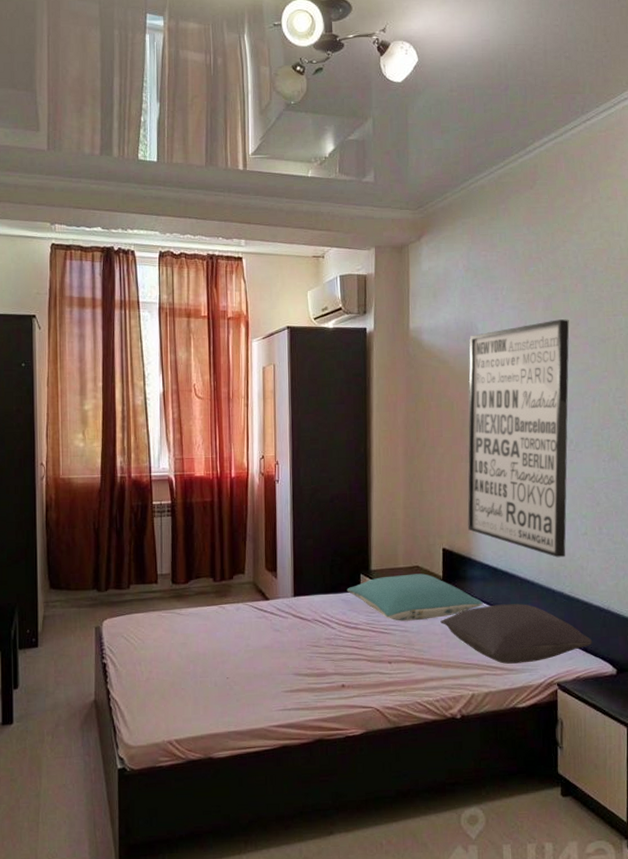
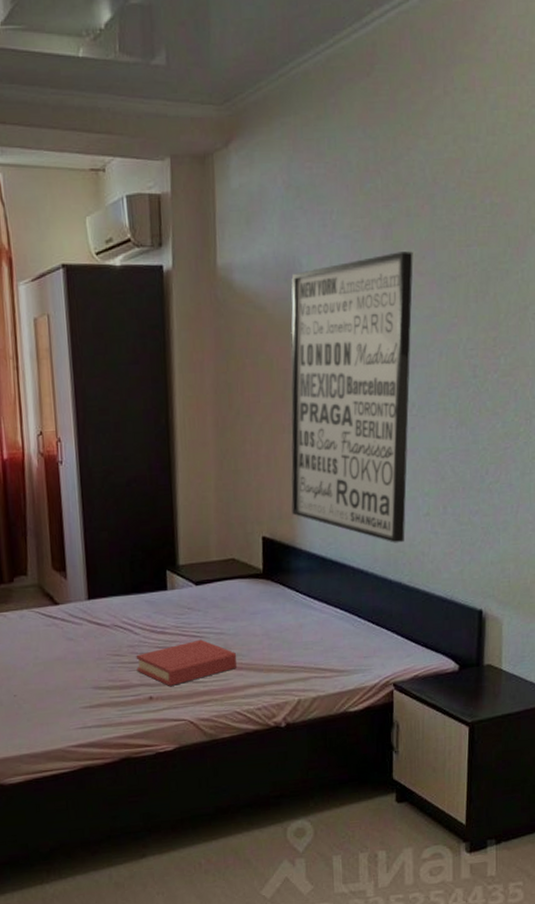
hardback book: none [332,635,419,676] -> present [136,639,237,686]
pillow: present [347,573,484,621] -> none [151,567,311,623]
pillow: present [440,604,593,664] -> none [261,597,434,665]

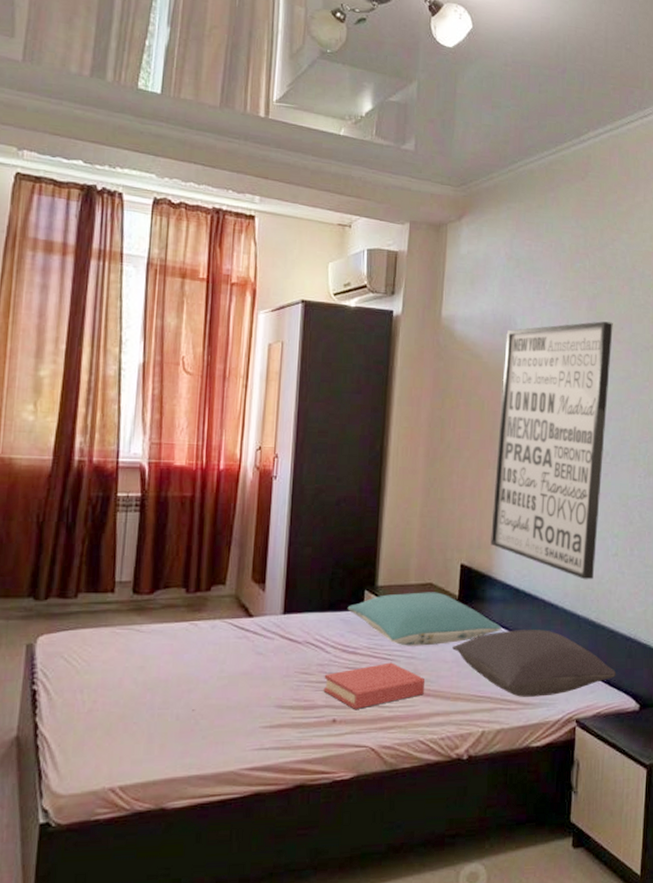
pillow: none [151,567,311,623] -> present [347,592,502,646]
pillow: none [261,597,434,665] -> present [452,630,617,697]

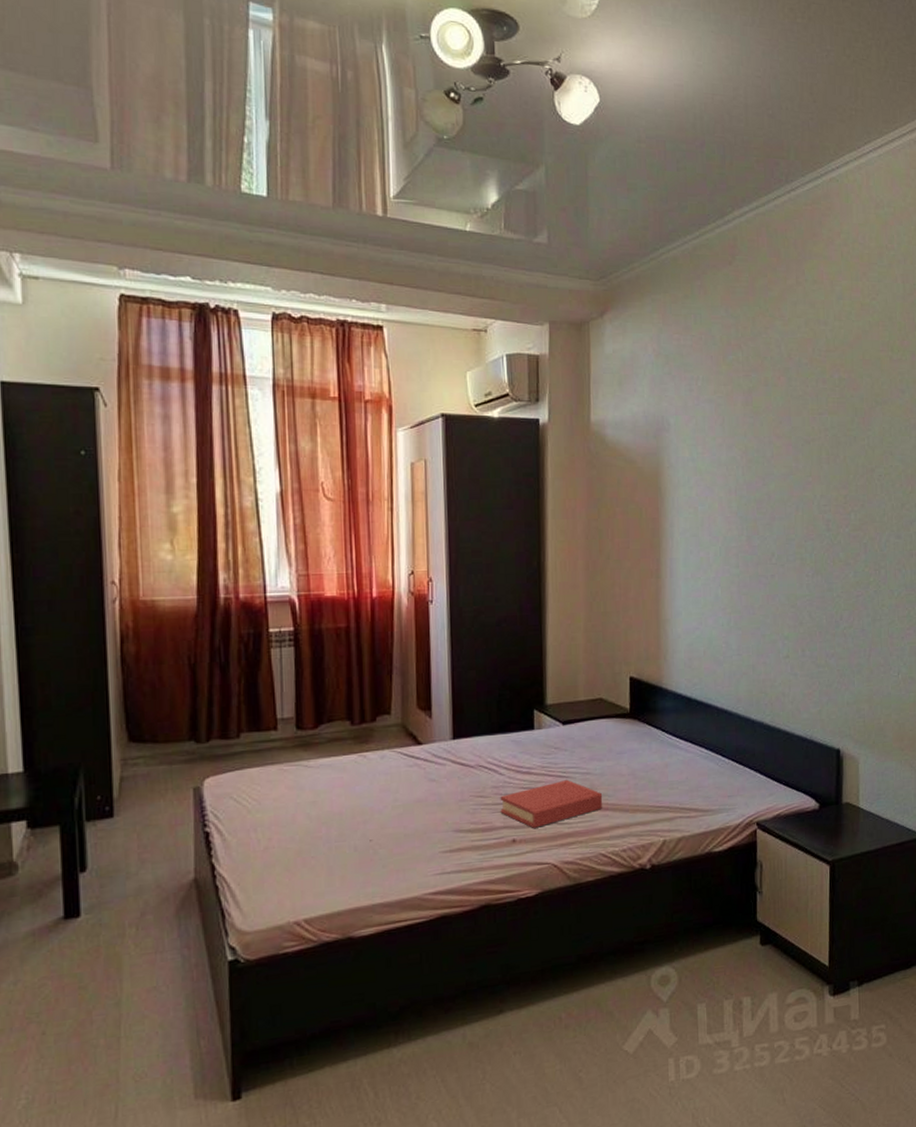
pillow: present [347,592,502,646] -> none [517,706,677,763]
pillow: present [452,630,617,697] -> none [627,736,795,805]
wall art: present [491,321,613,580] -> none [658,416,771,684]

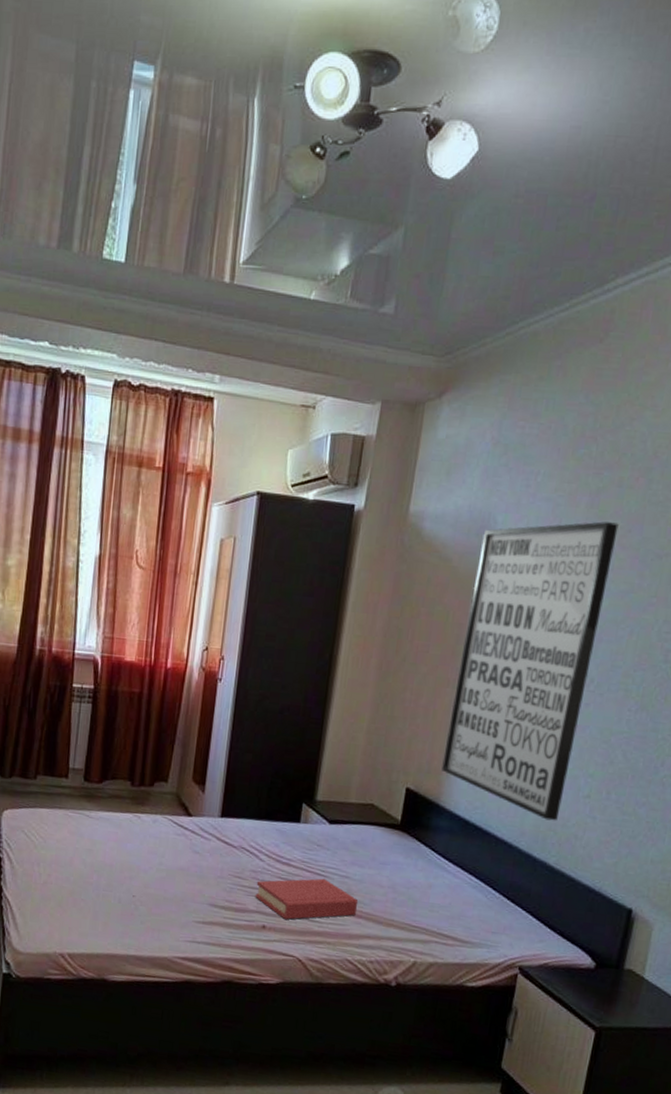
wall art: none [658,416,771,684] -> present [441,521,619,821]

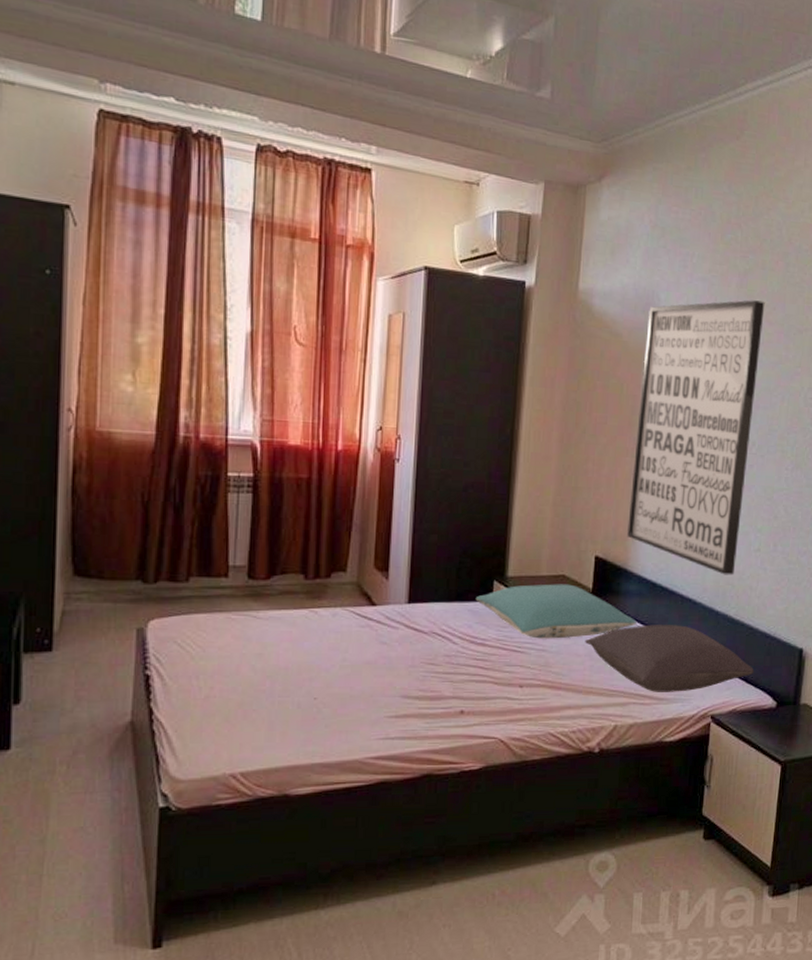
hardback book: present [255,878,359,920] -> none [450,655,557,701]
pillow: none [284,810,446,869] -> present [475,584,638,639]
pillow: none [389,863,573,938] -> present [585,625,755,692]

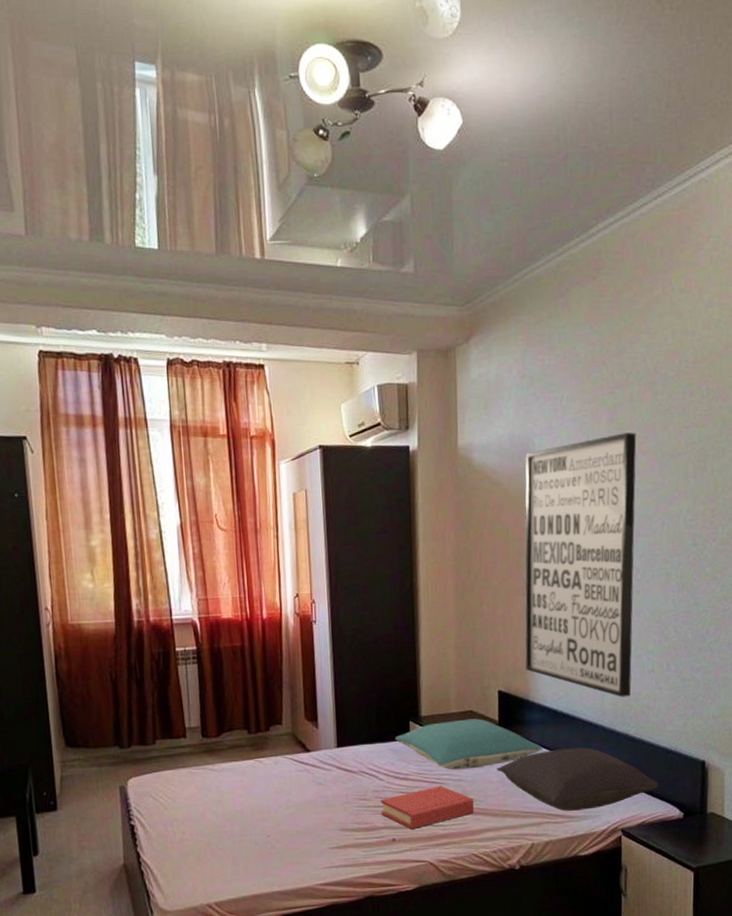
hardback book: none [450,655,557,701] -> present [380,785,475,829]

